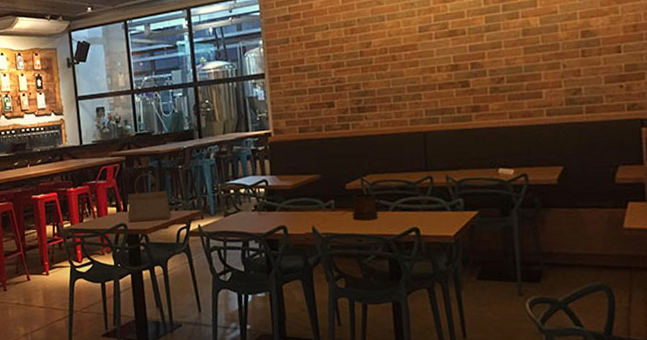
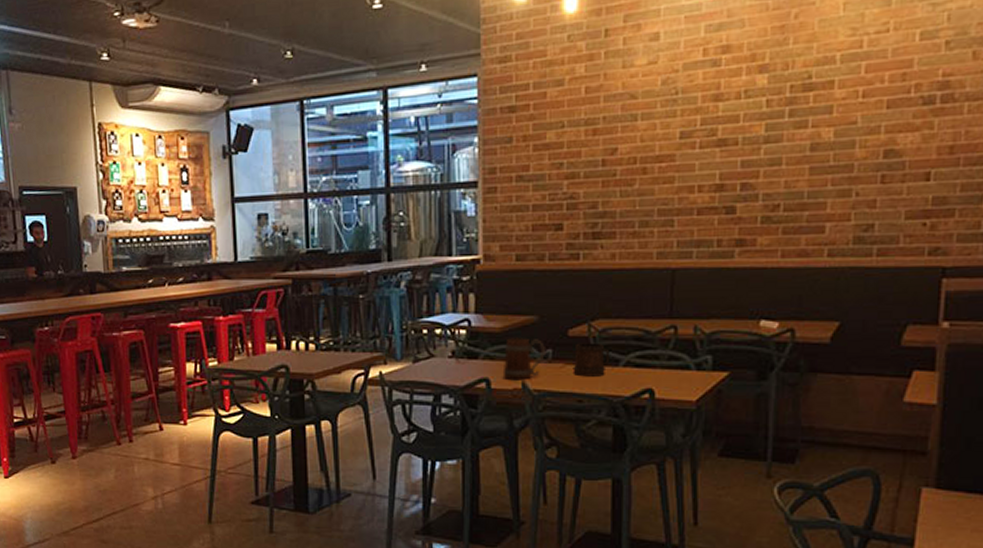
handbag: present [127,174,172,223] -> none [291,303,347,364]
beer mug: none [296,192,329,227] -> present [502,338,545,381]

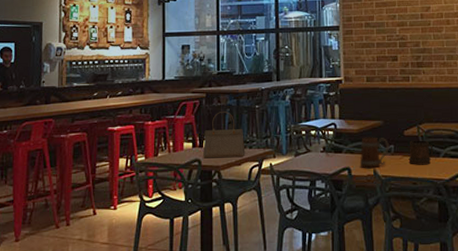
handbag: none [291,303,347,364] -> present [203,111,246,159]

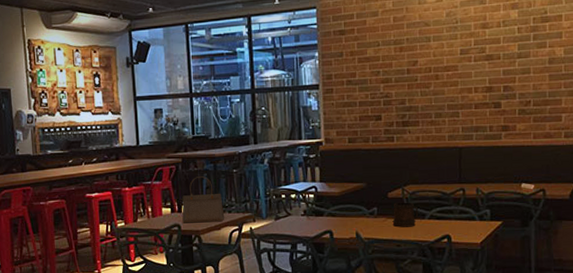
beer mug: present [359,137,389,169] -> none [341,199,372,232]

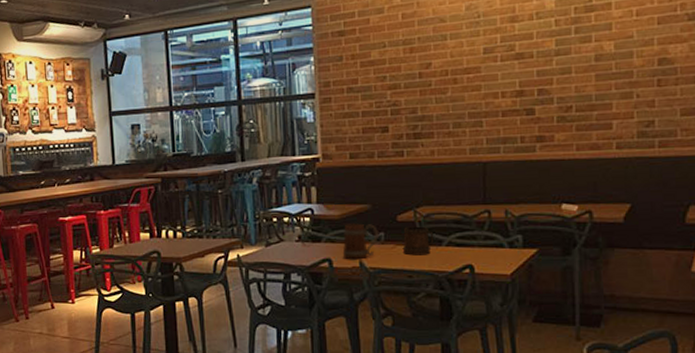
handbag: present [182,176,225,224] -> none [161,198,209,250]
beer mug: none [341,199,372,232] -> present [342,223,378,260]

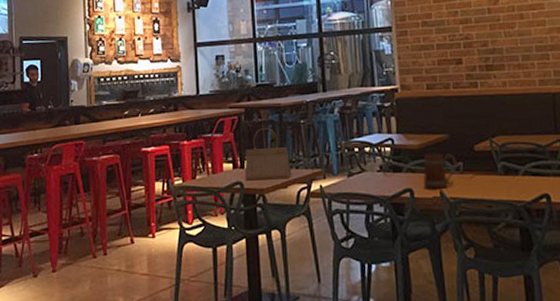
handbag: none [161,198,209,250] -> present [245,128,292,181]
beer mug: present [402,226,434,256] -> none [480,155,511,185]

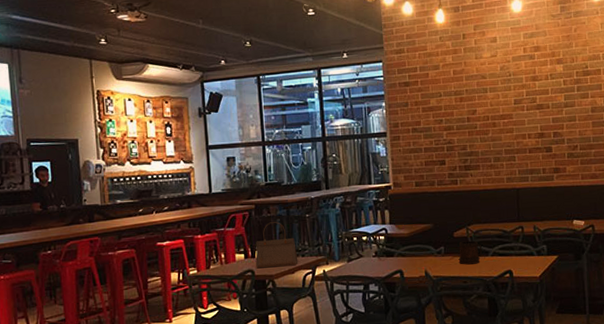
beer mug: present [423,153,457,190] -> none [411,240,439,271]
beer mug: none [480,155,511,185] -> present [458,240,483,265]

